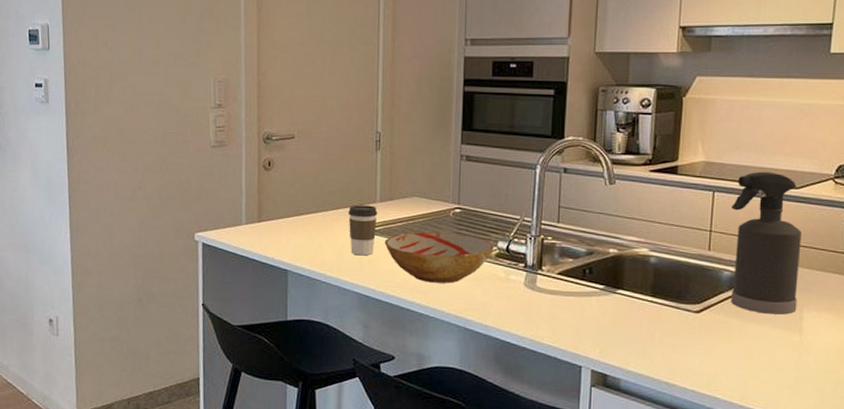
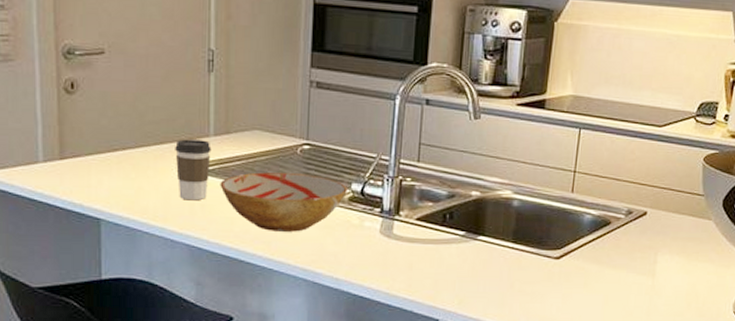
spray bottle: present [730,171,802,315] -> none [590,107,662,259]

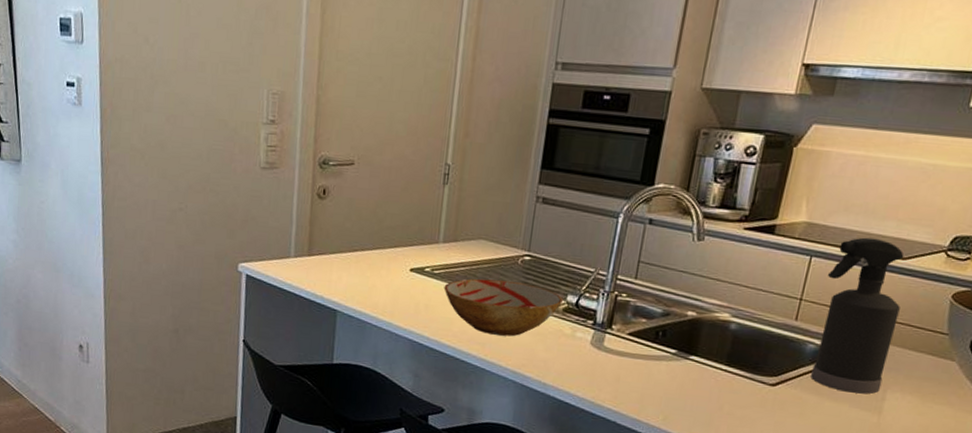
coffee cup: present [175,139,212,201] -> none [406,244,440,301]
spray bottle: none [590,107,662,259] -> present [811,237,905,394]

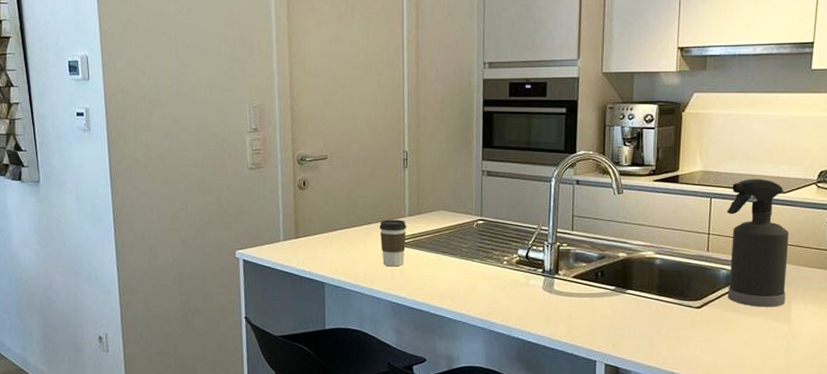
coffee cup: none [406,244,440,301] -> present [379,220,407,267]
bowl: present [444,278,563,337] -> none [414,242,515,290]

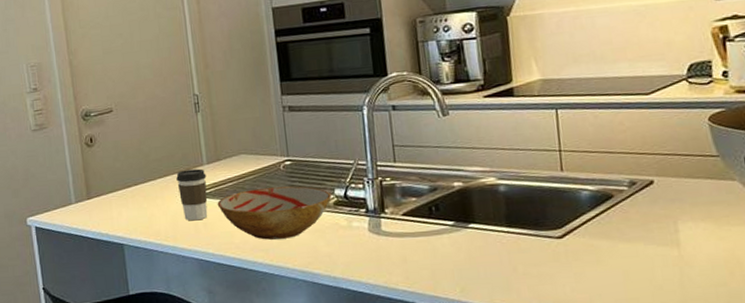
bowl: none [414,242,515,290] -> present [217,186,331,240]
spray bottle: present [726,178,789,307] -> none [577,80,670,231]

